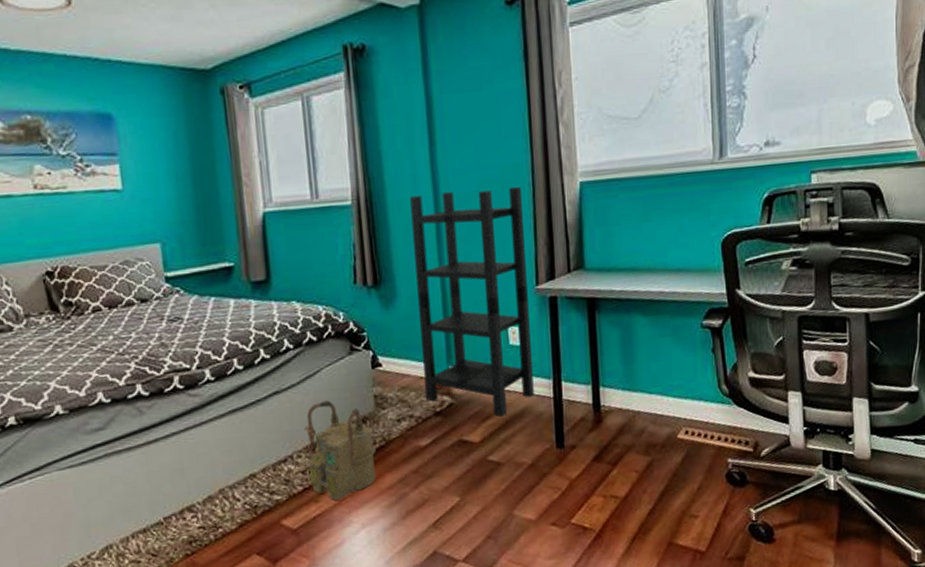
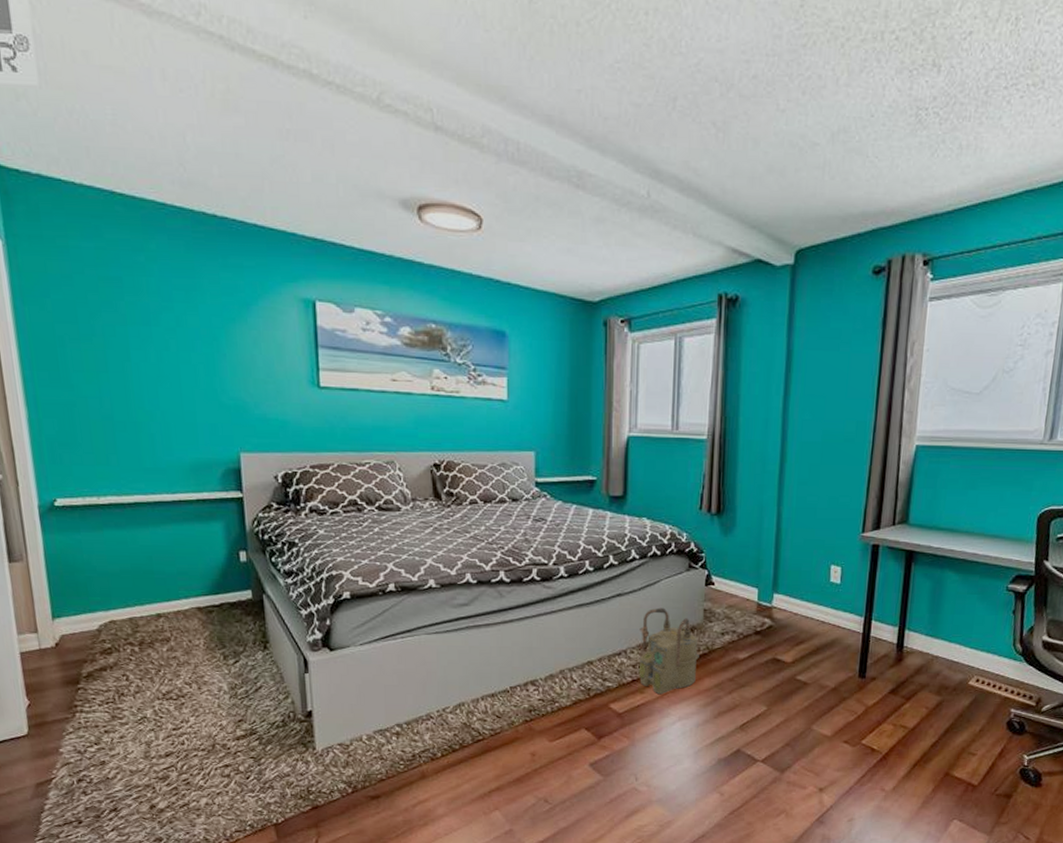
shelving unit: present [410,186,534,417] -> none [748,438,862,643]

